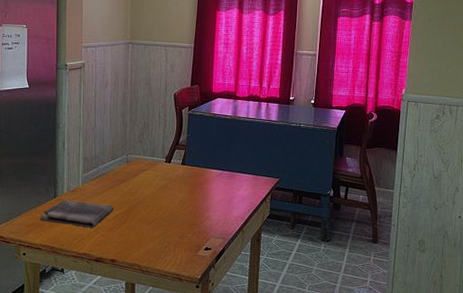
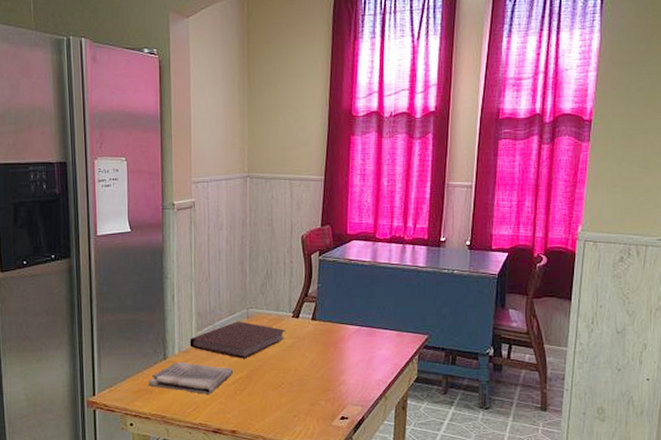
notebook: none [77,166,160,198] -> present [189,322,286,359]

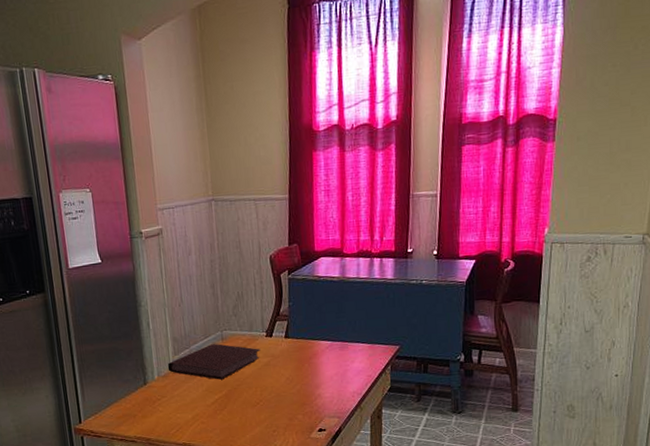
dish towel: present [148,361,234,394] -> none [131,386,213,416]

